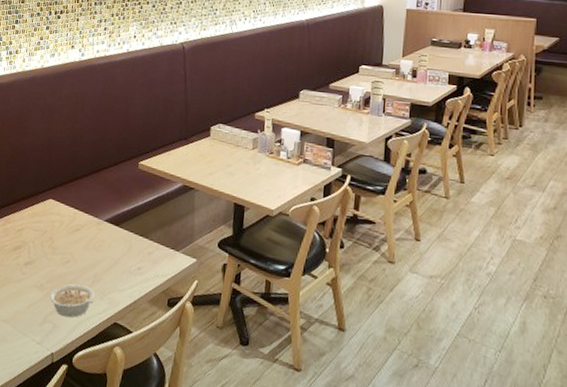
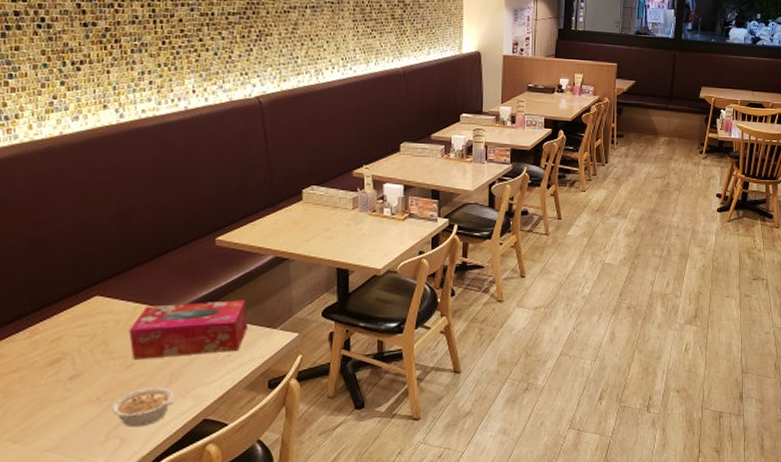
tissue box: none [68,213,157,266] -> present [129,300,248,360]

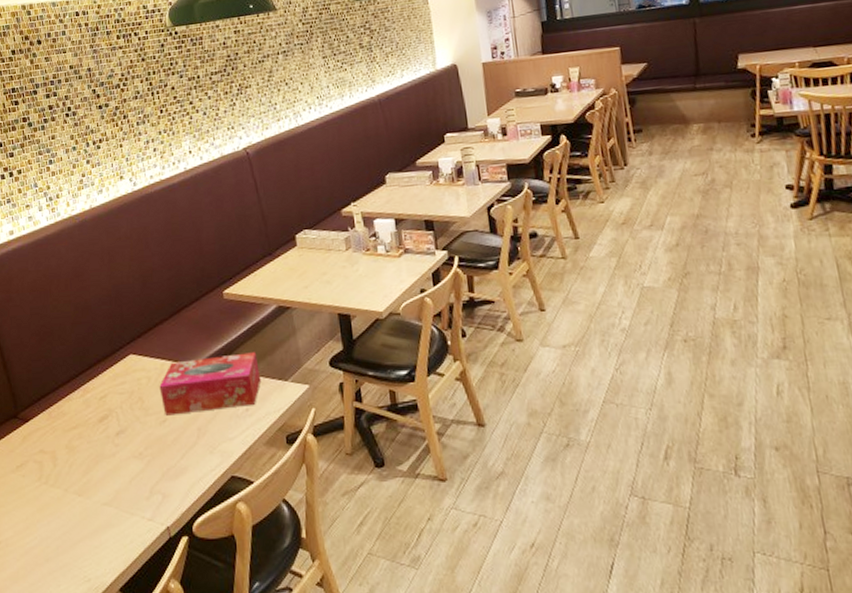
legume: present [110,387,174,428] -> none [151,443,204,483]

